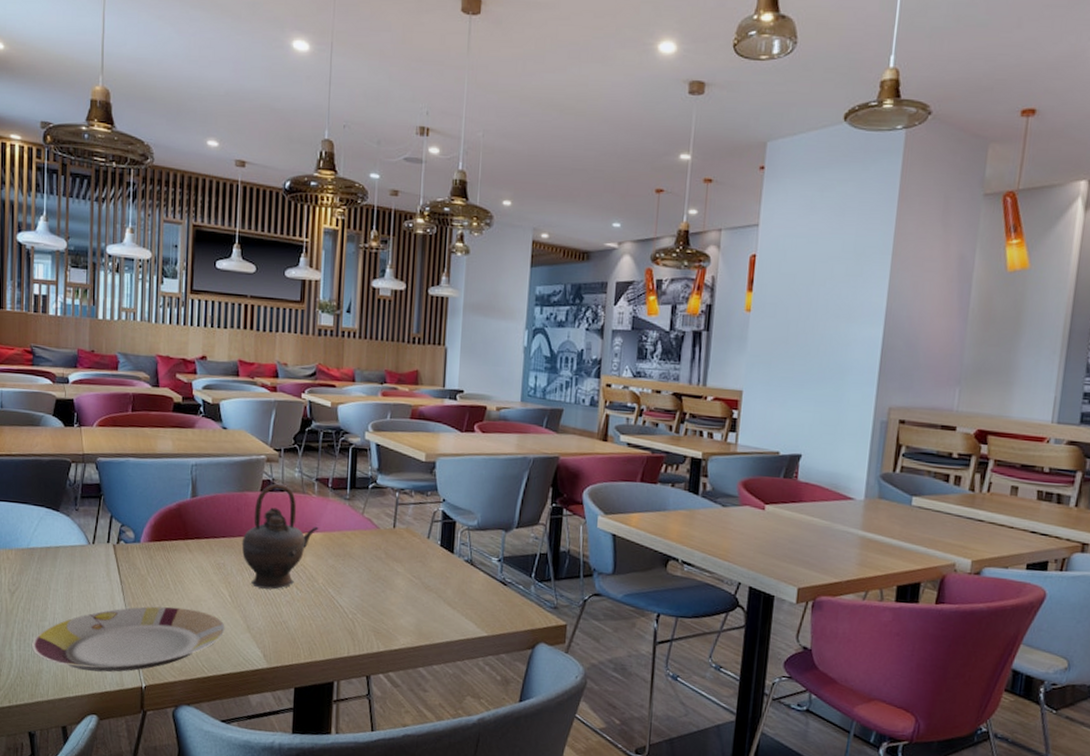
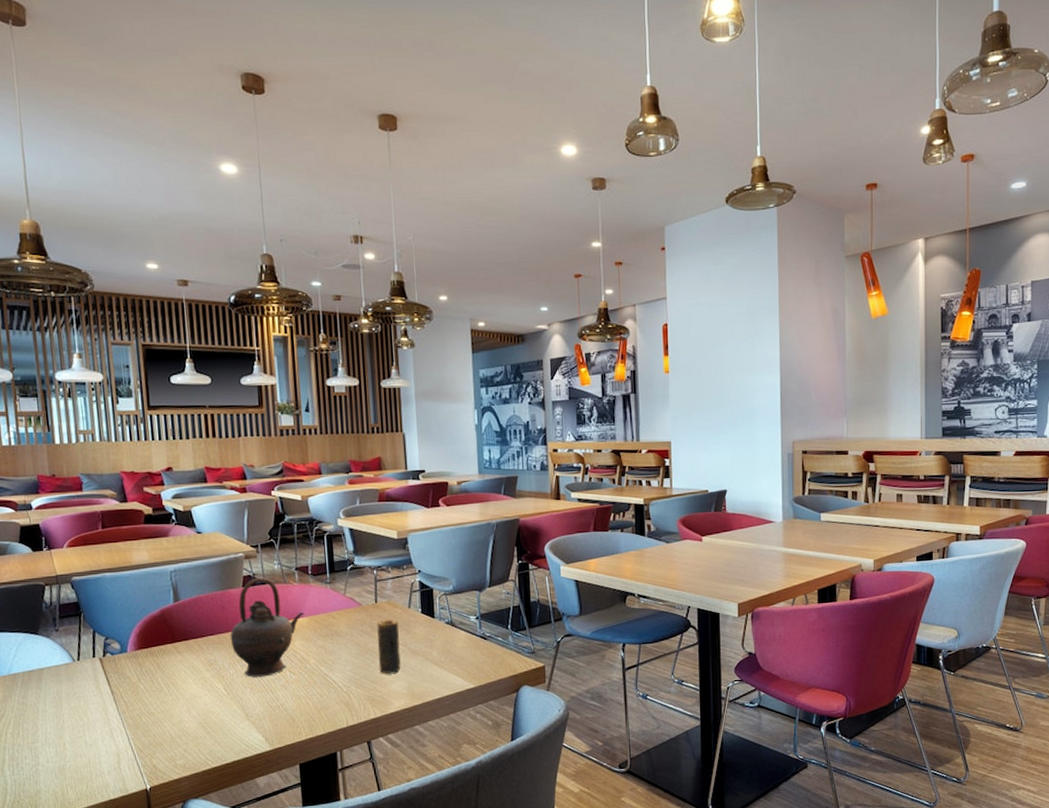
plate: present [31,606,225,672] -> none [25,707,224,783]
candle: none [388,547,415,607] -> present [377,620,401,674]

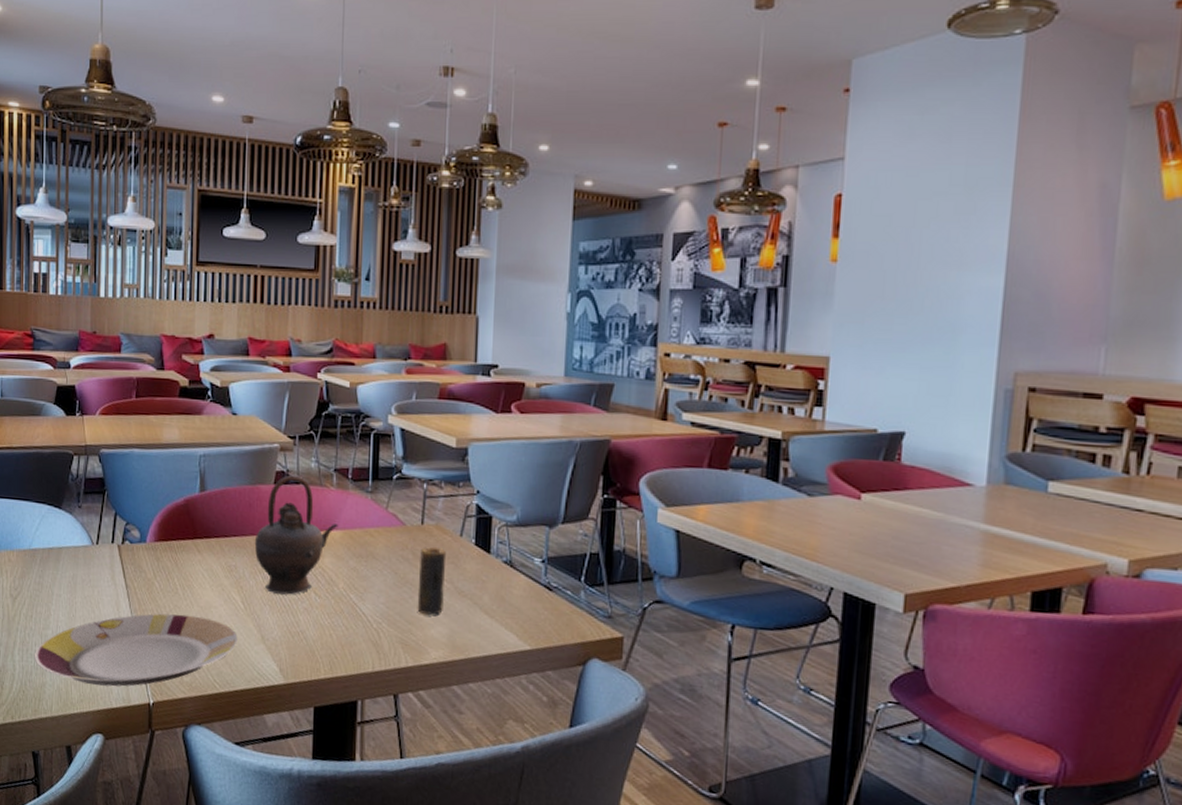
plate: none [25,707,224,783] -> present [34,613,238,687]

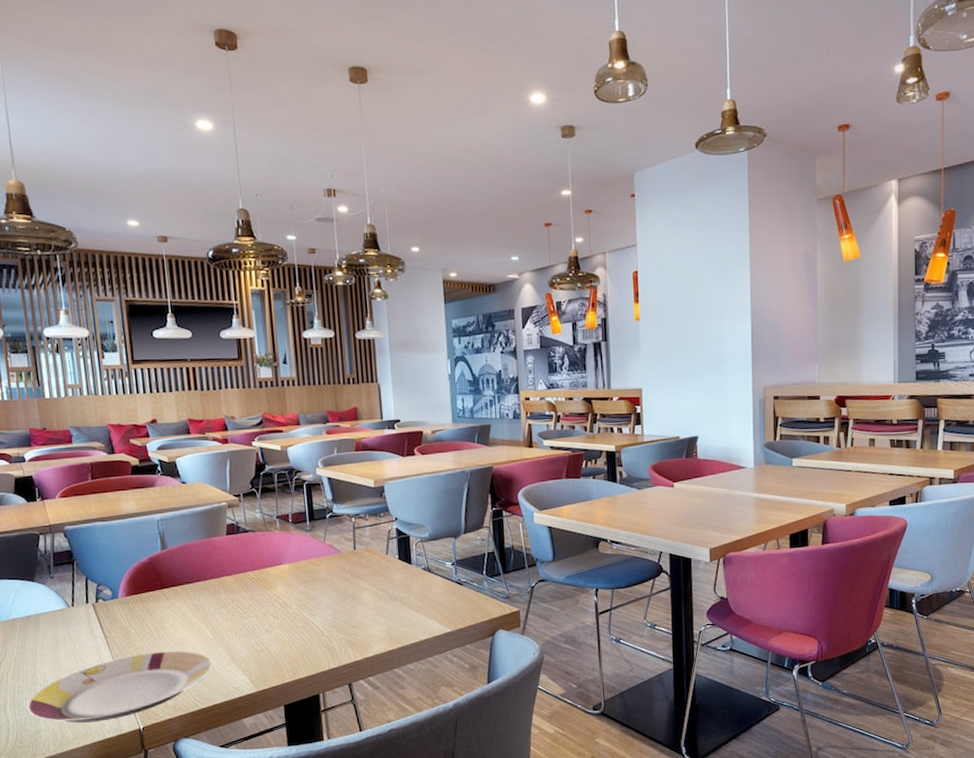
teapot: present [254,475,338,595] -> none [215,525,286,622]
candle: present [417,547,447,615] -> none [356,566,380,618]

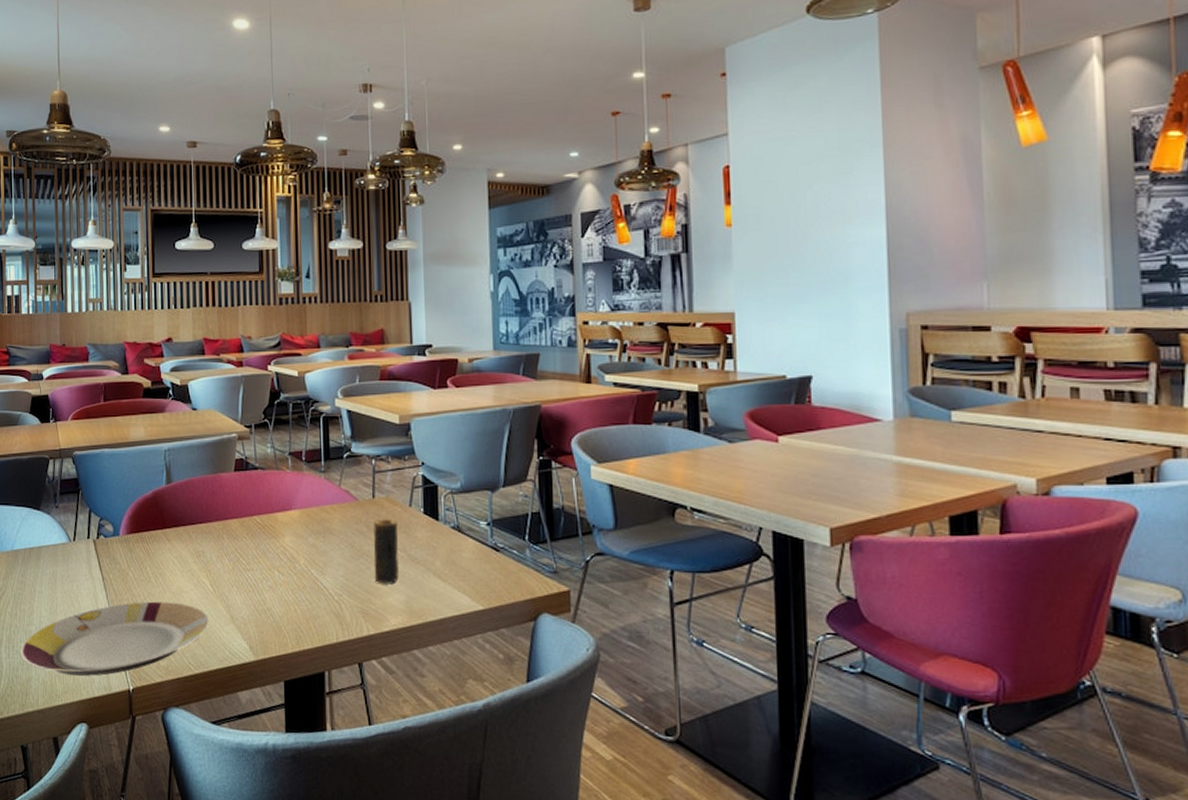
candle: none [356,566,380,618] -> present [374,519,399,583]

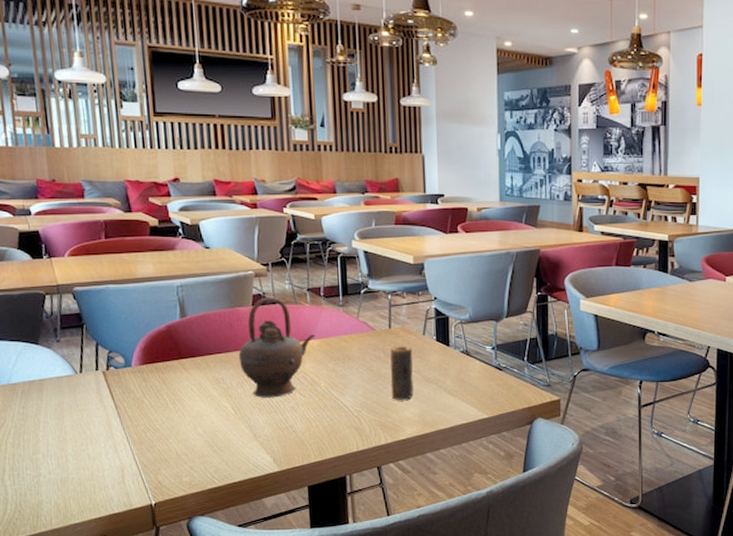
plate: present [19,601,209,676] -> none [26,425,231,496]
teapot: none [219,461,296,575] -> present [238,296,316,398]

